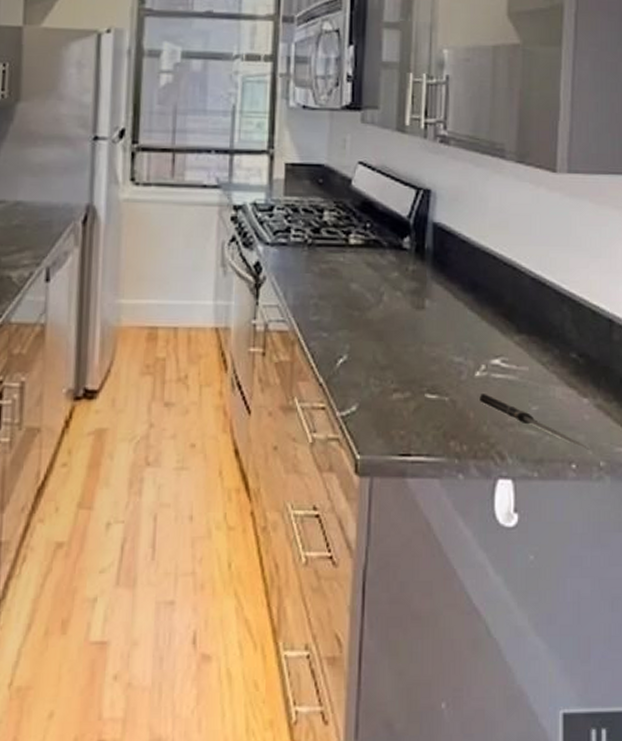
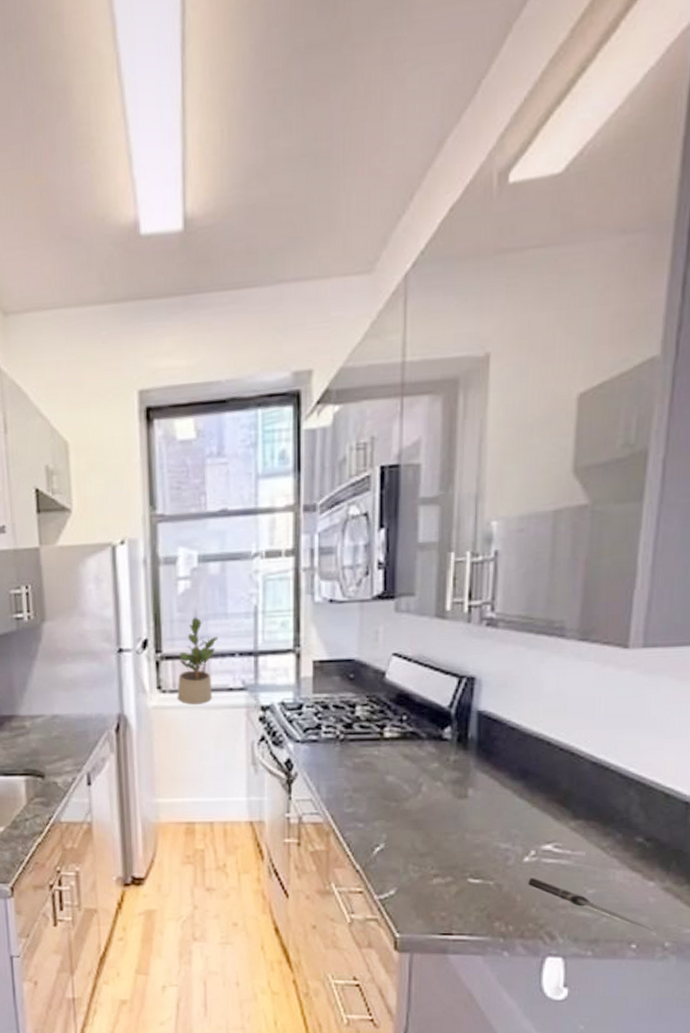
potted plant: none [150,111,196,201] -> present [177,617,219,706]

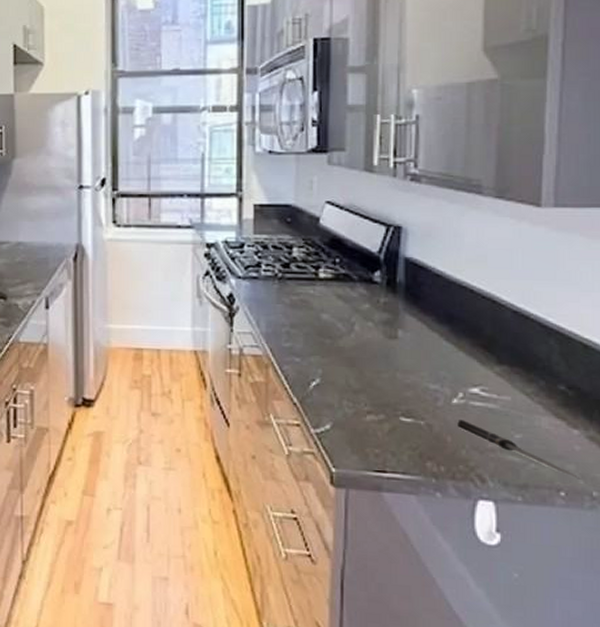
potted plant: present [177,617,219,706] -> none [130,160,169,240]

